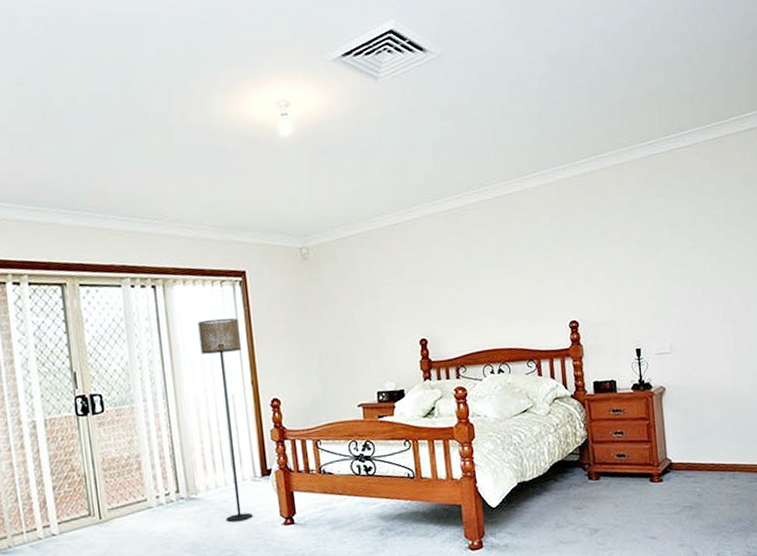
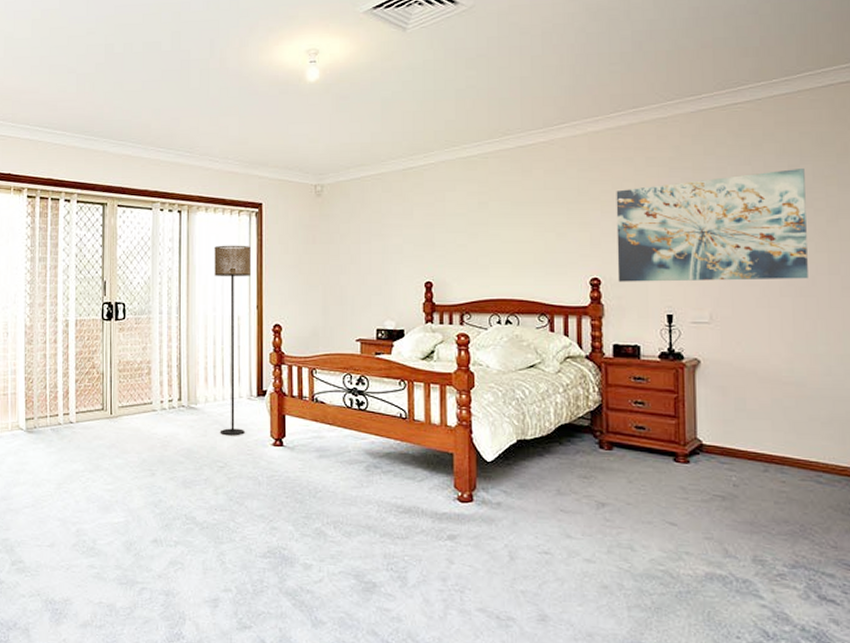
wall art: none [585,206,744,322] -> present [616,169,808,282]

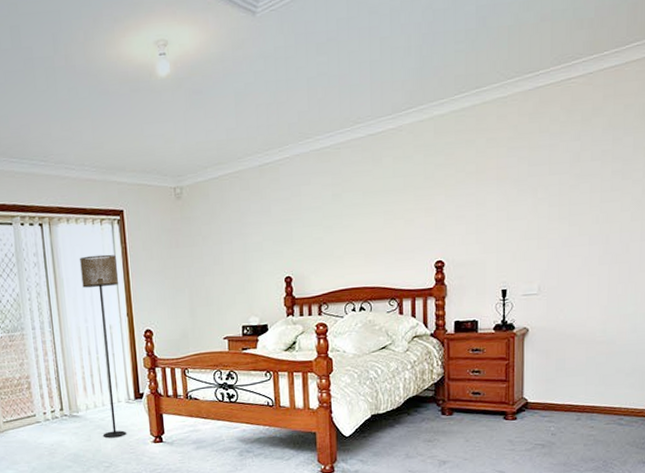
wall art: present [616,169,808,282] -> none [459,141,627,263]

